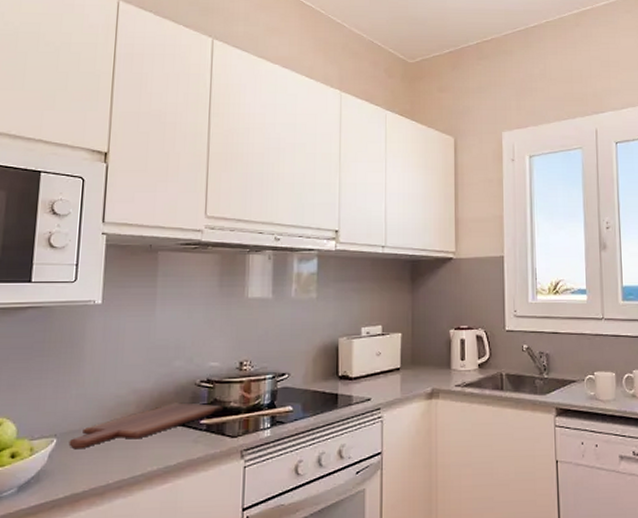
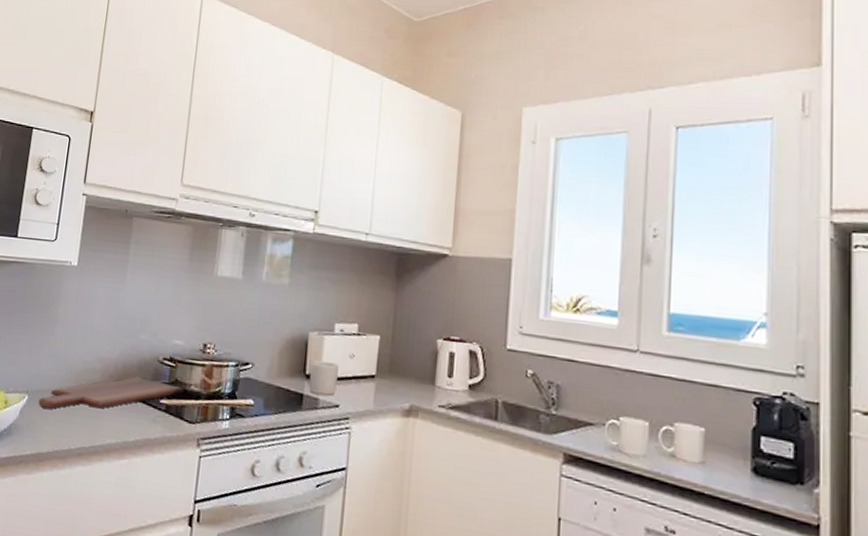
mug: none [342,361,368,392] -> present [309,360,339,396]

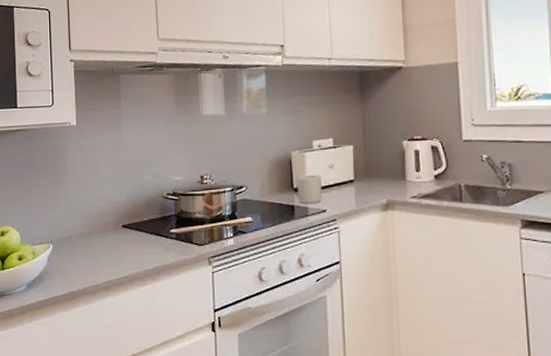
cutting board: present [38,377,184,409] -> none [62,213,189,253]

